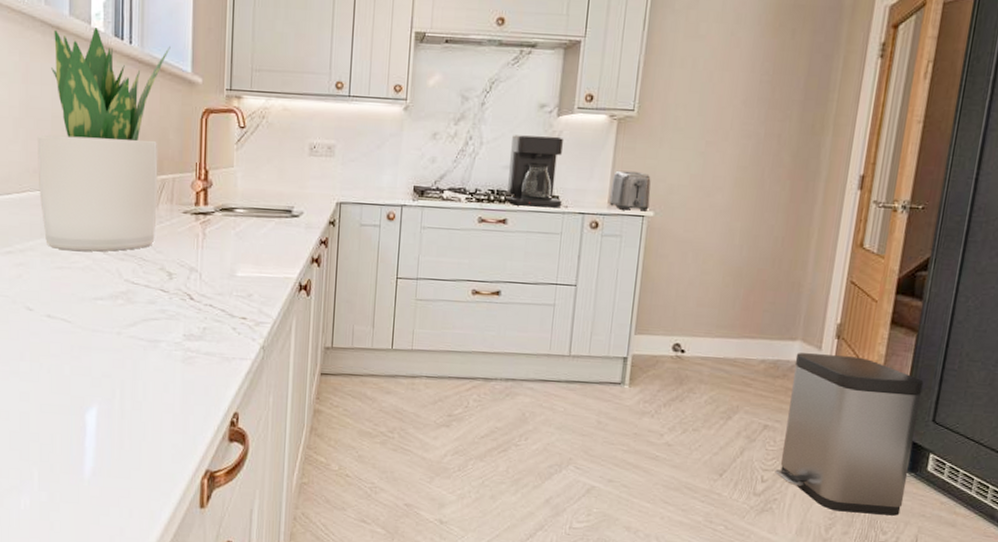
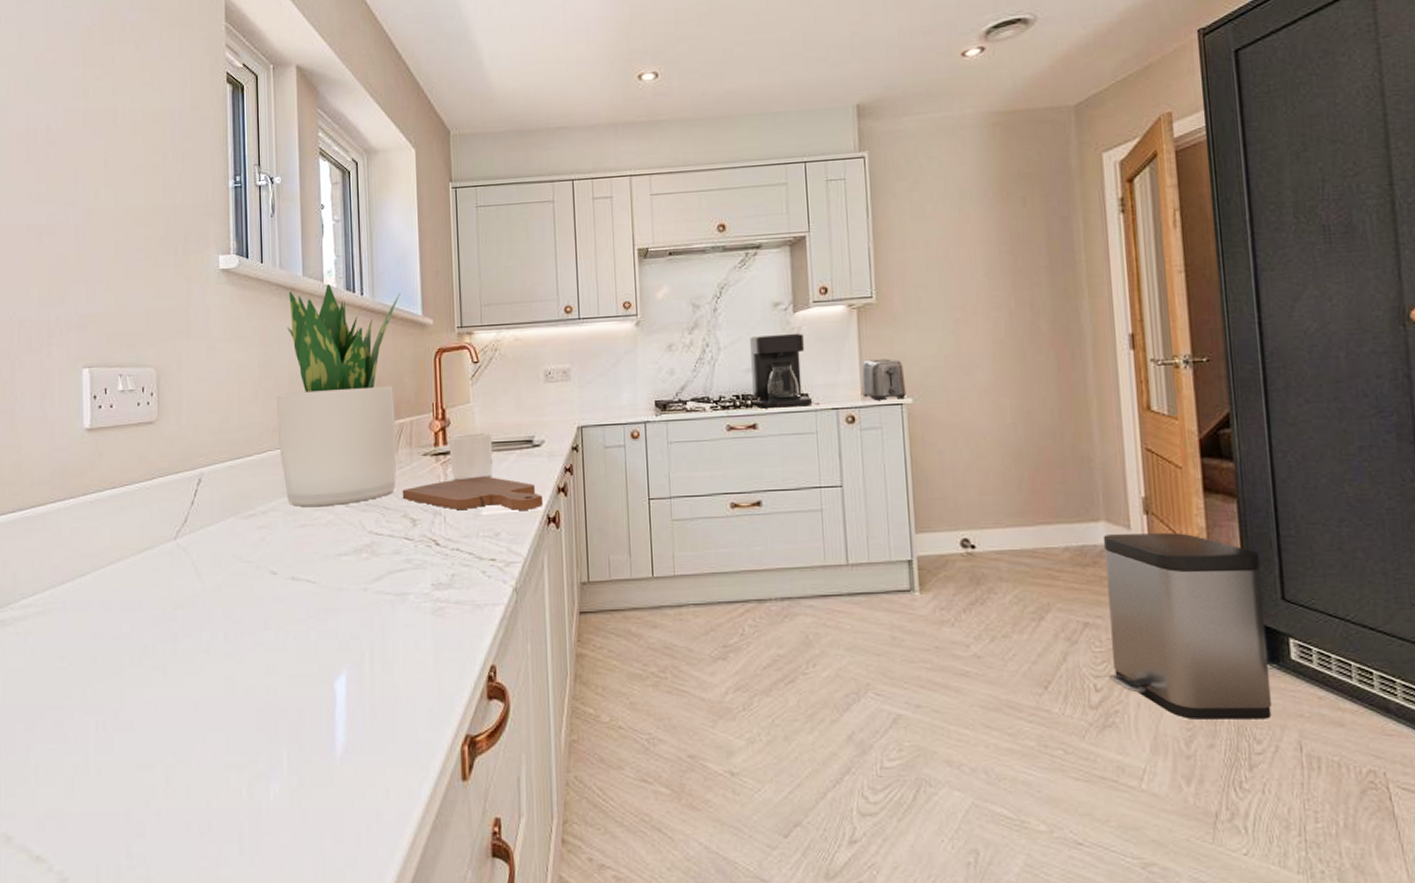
cutting board: none [160,239,297,277] -> present [402,476,544,511]
mug: none [209,196,253,241] -> present [449,432,494,480]

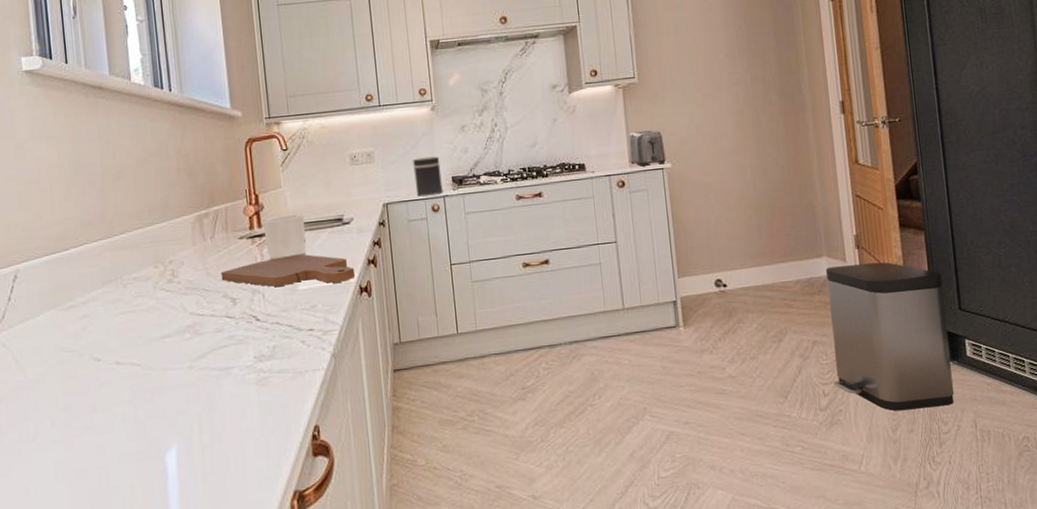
planter: present [276,284,400,507] -> none [90,82,215,295]
cylinder: none [612,377,644,421] -> present [413,156,443,196]
coffee maker: present [750,333,813,409] -> none [533,111,589,179]

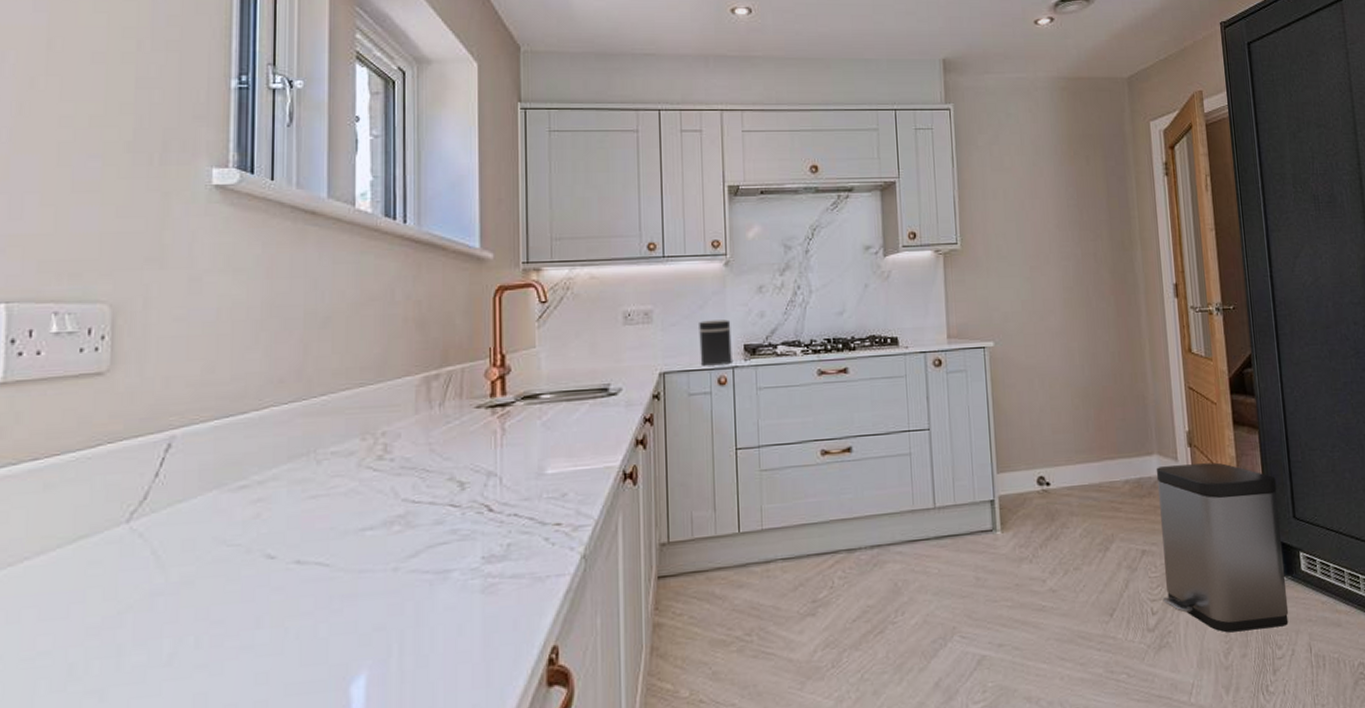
cutting board: present [221,254,356,287] -> none [448,429,619,469]
mug: present [263,214,307,259] -> none [508,380,562,435]
toaster: present [628,130,666,167] -> none [947,303,988,344]

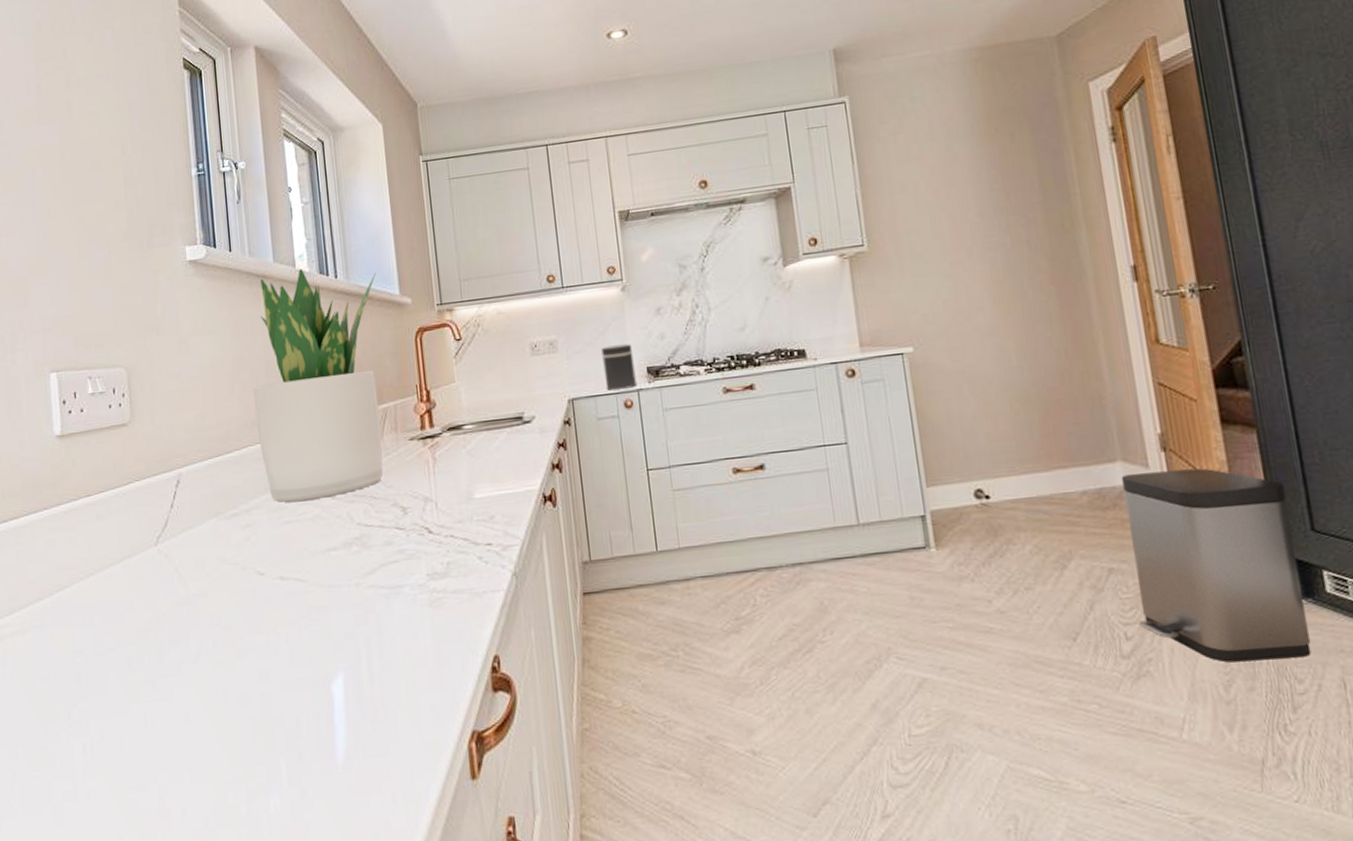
planter: none [285,209,454,474] -> present [253,269,384,503]

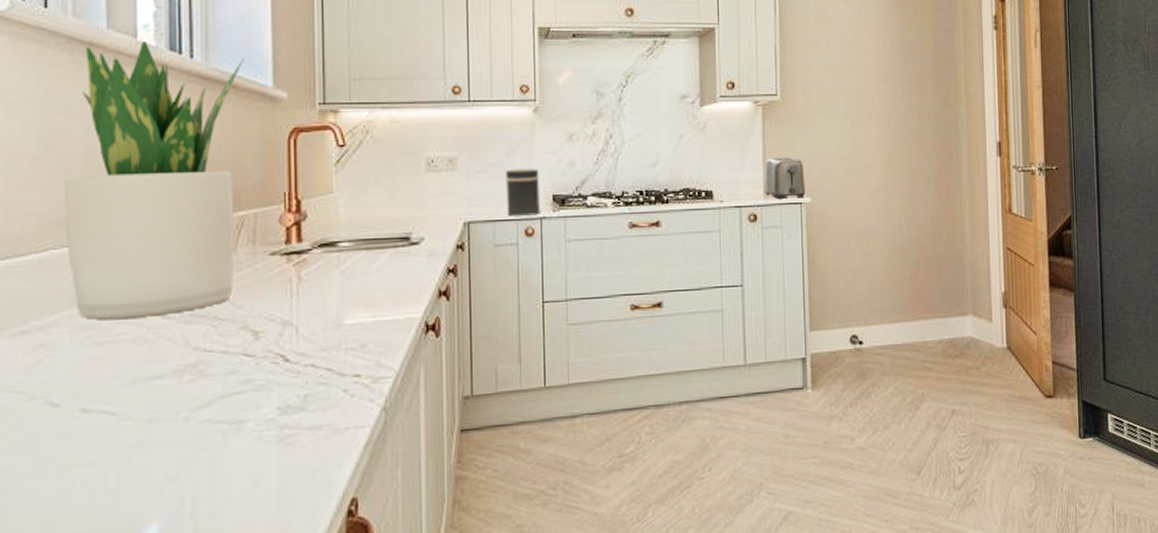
toaster: none [858,307,907,352] -> present [764,157,806,199]
pedal bin: present [1121,468,1311,663] -> none [970,324,1094,492]

